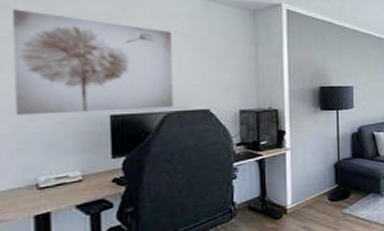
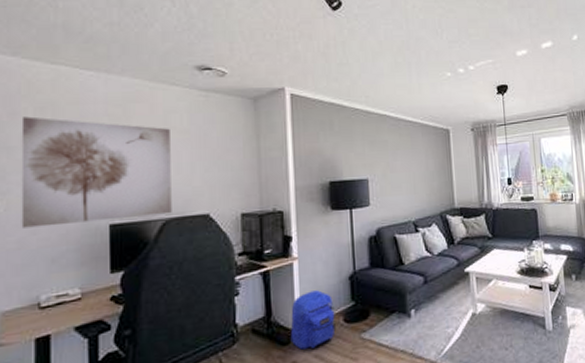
backpack: none [281,175,321,222] -> present [289,290,336,350]

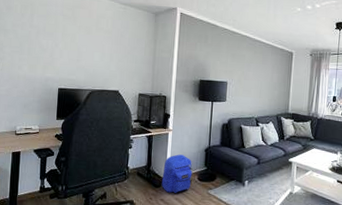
wall art: present [21,116,172,228] -> none [9,11,100,87]

